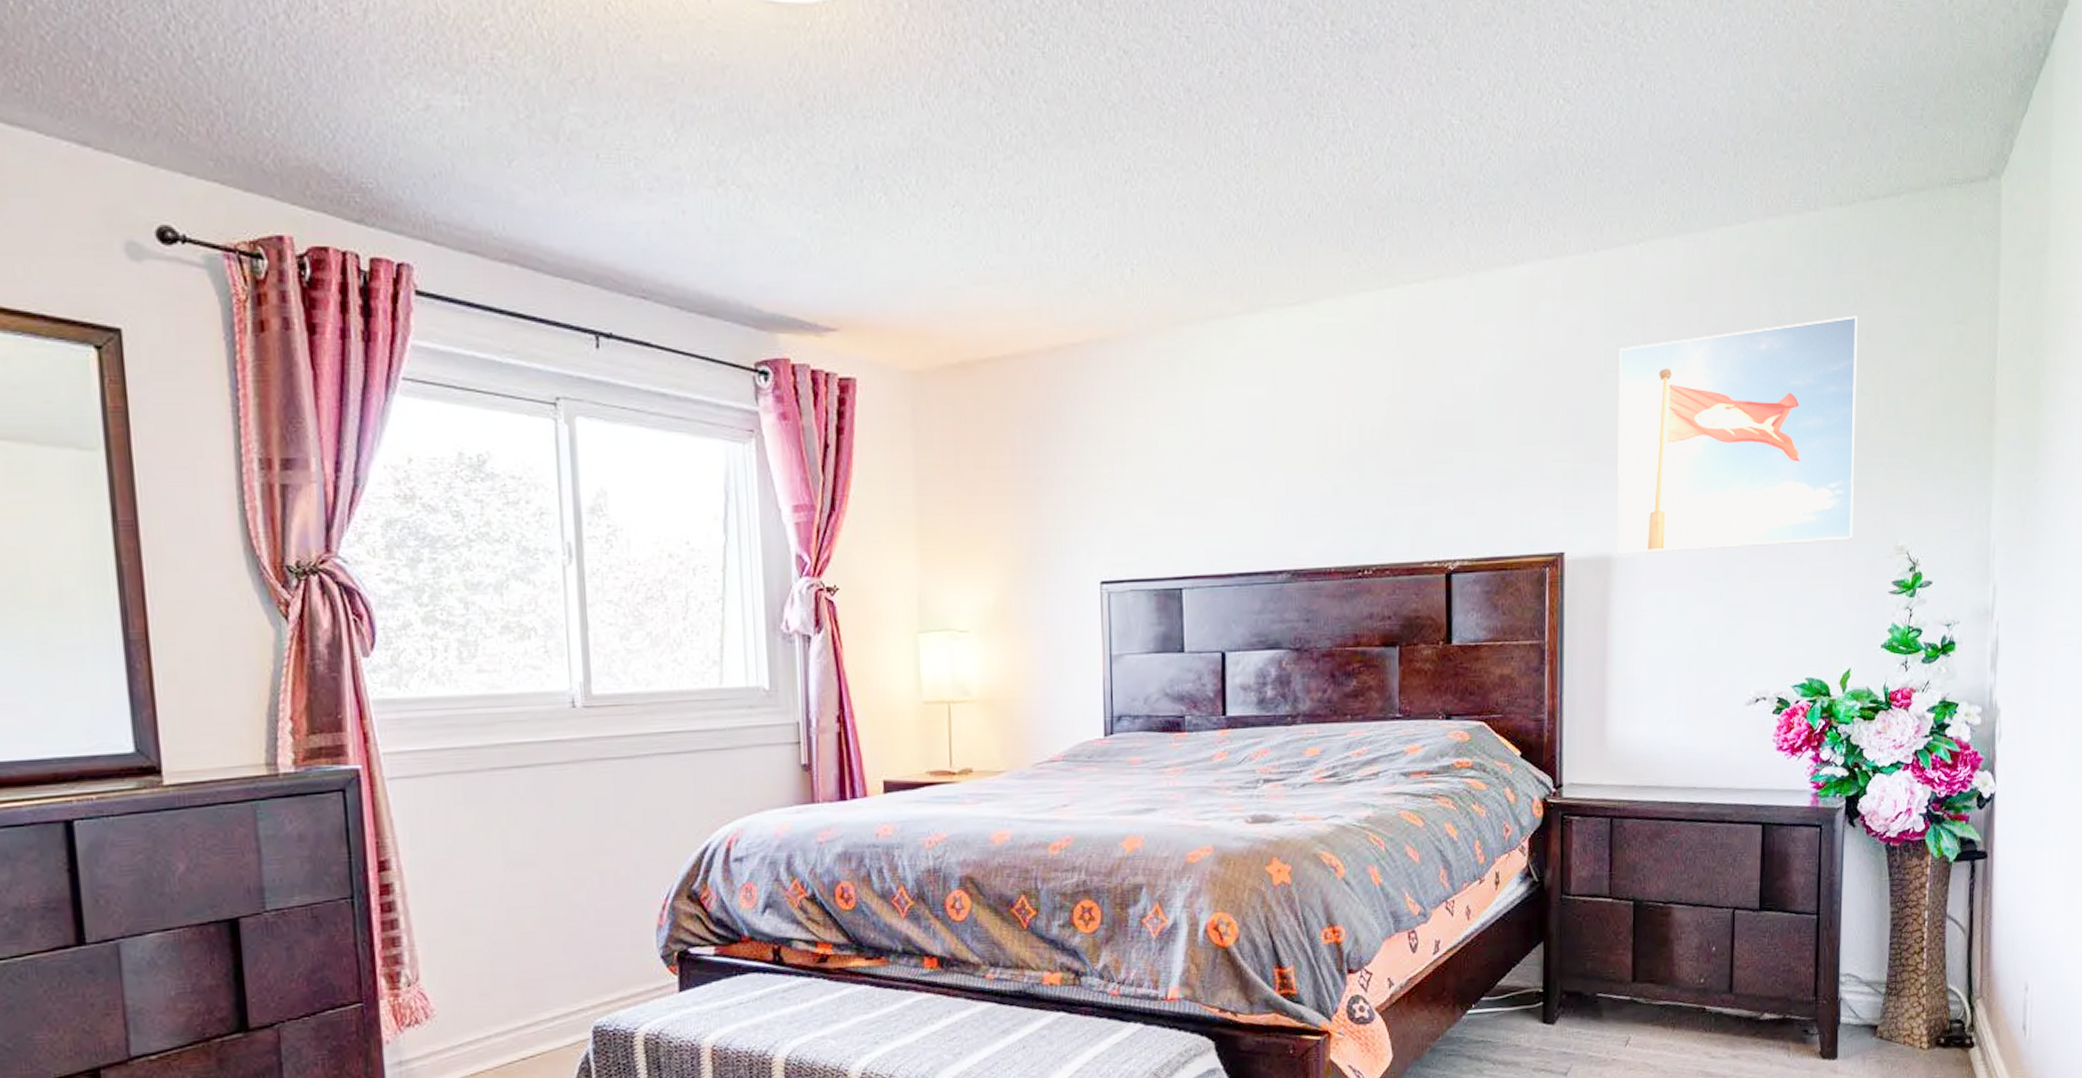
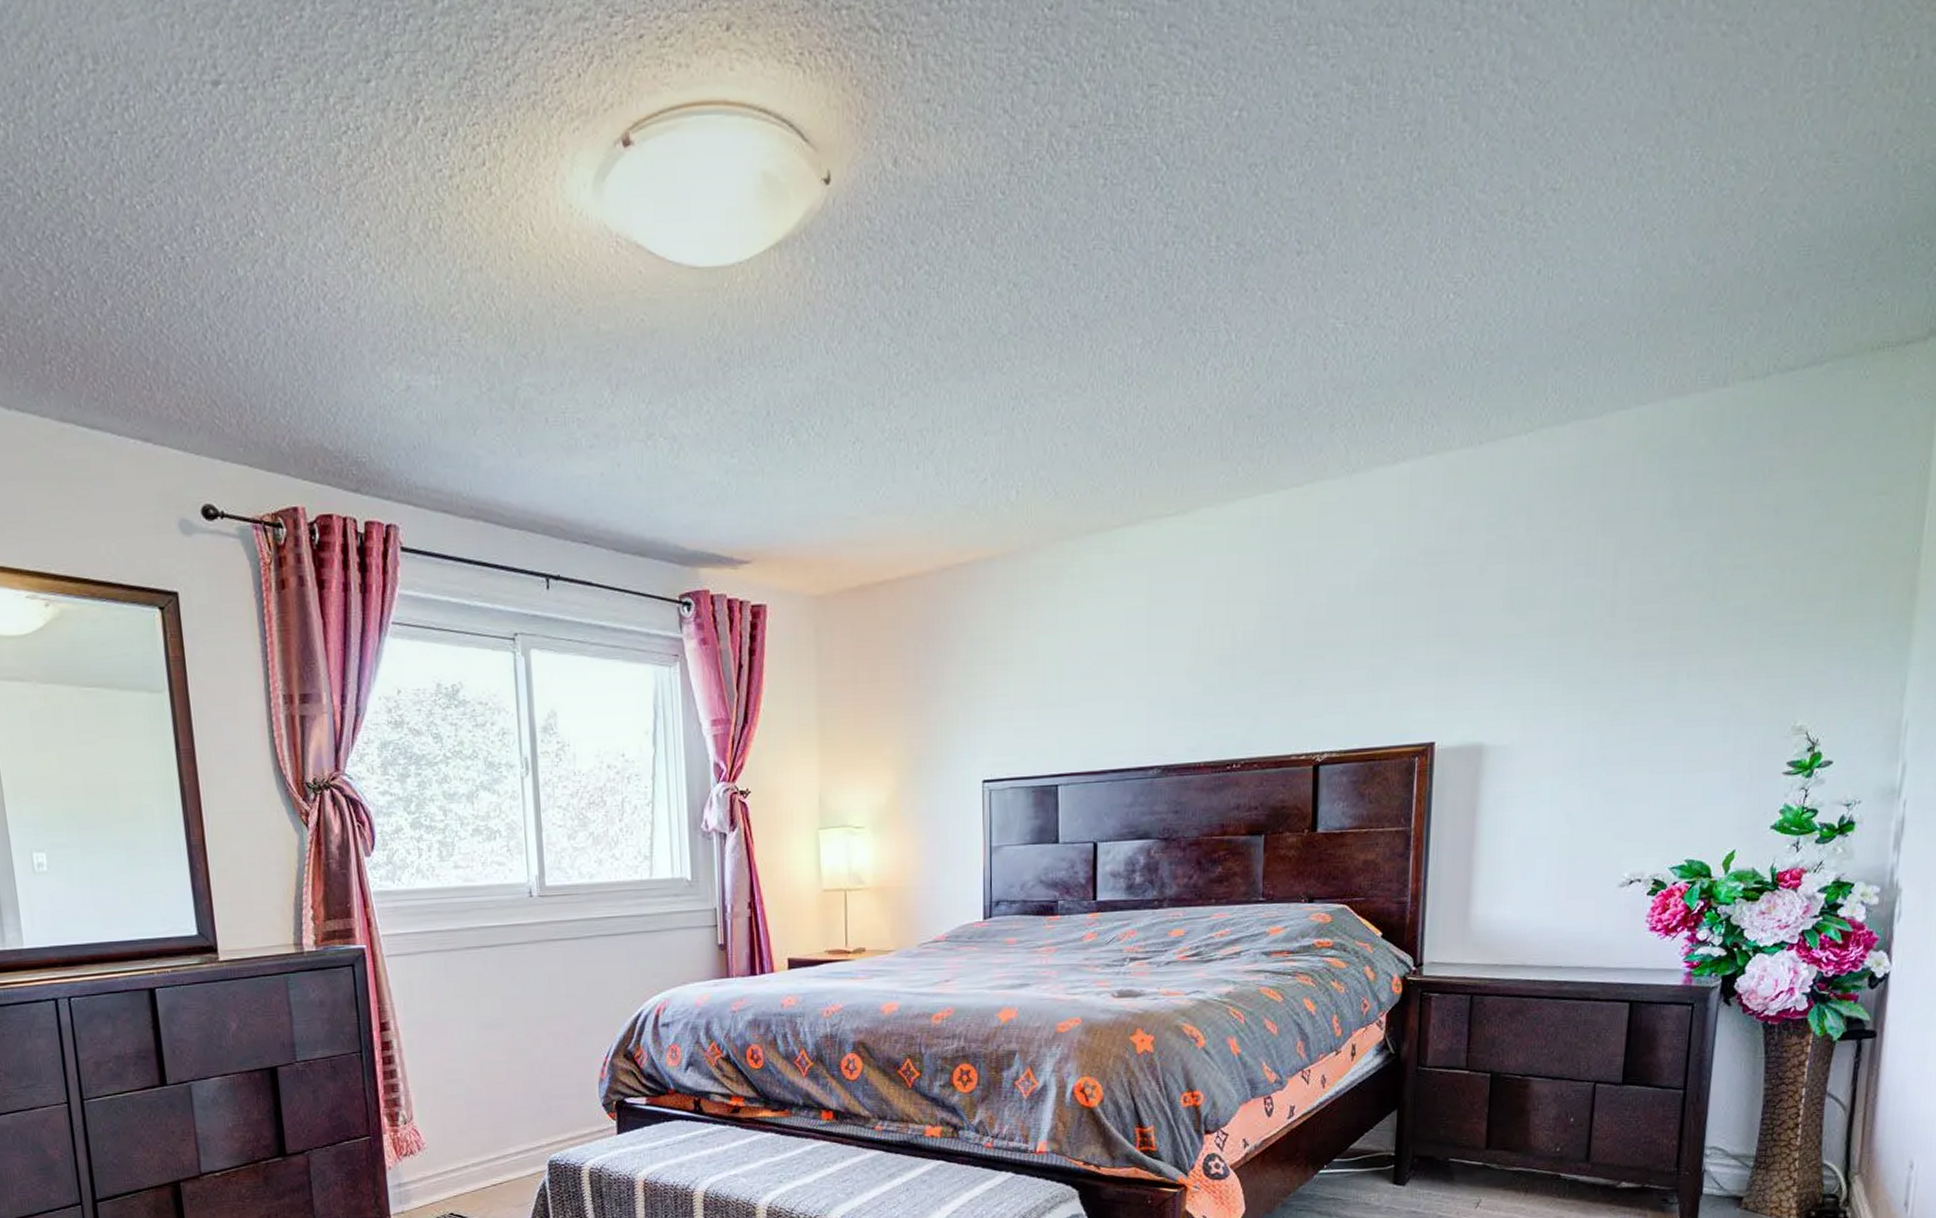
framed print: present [1618,315,1858,554] -> none [1490,492,1766,742]

